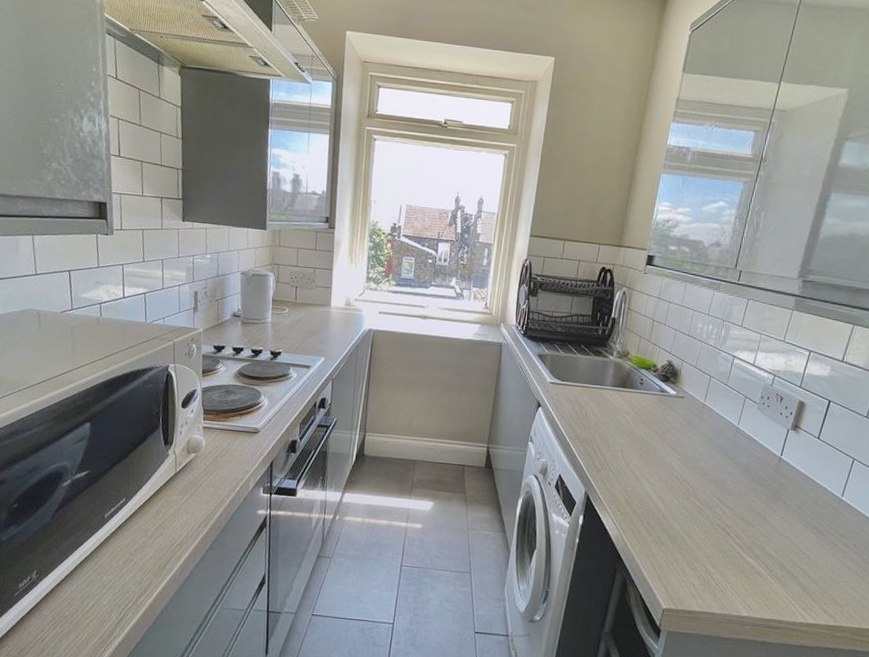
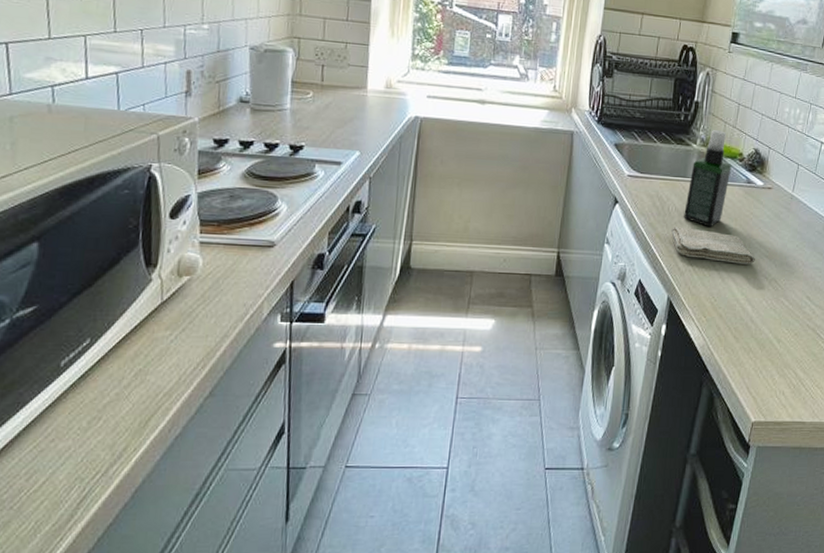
washcloth: none [588,429,668,466] -> present [670,227,755,265]
spray bottle: none [600,343,646,431] -> present [684,130,732,228]

